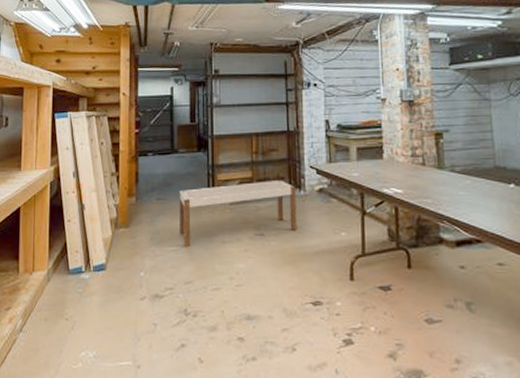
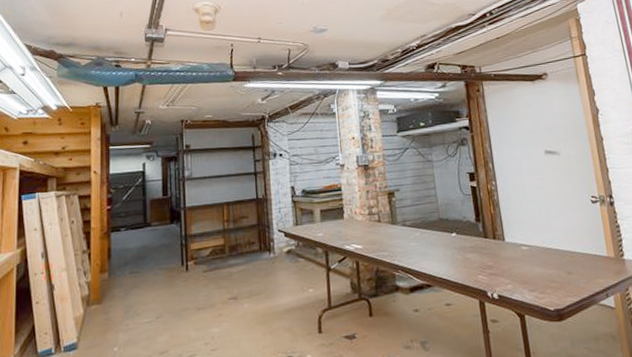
bench: present [179,179,297,248] -> none [153,244,268,318]

